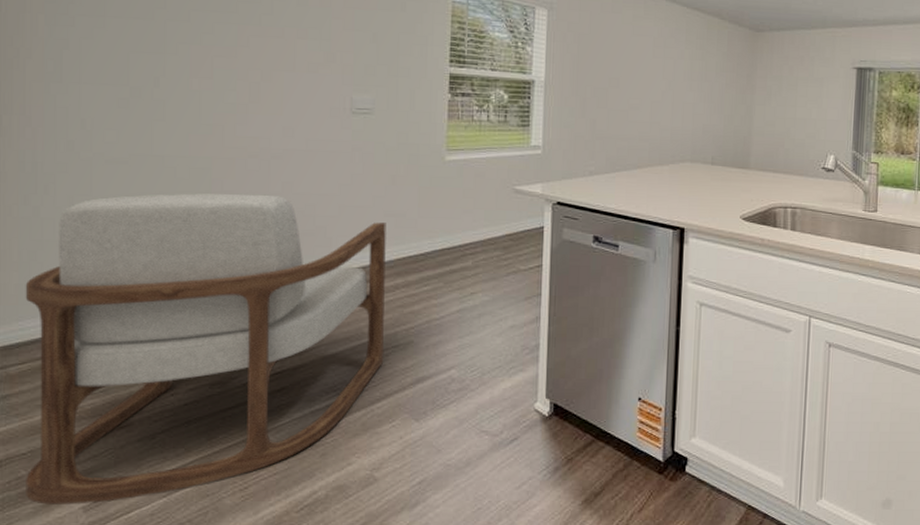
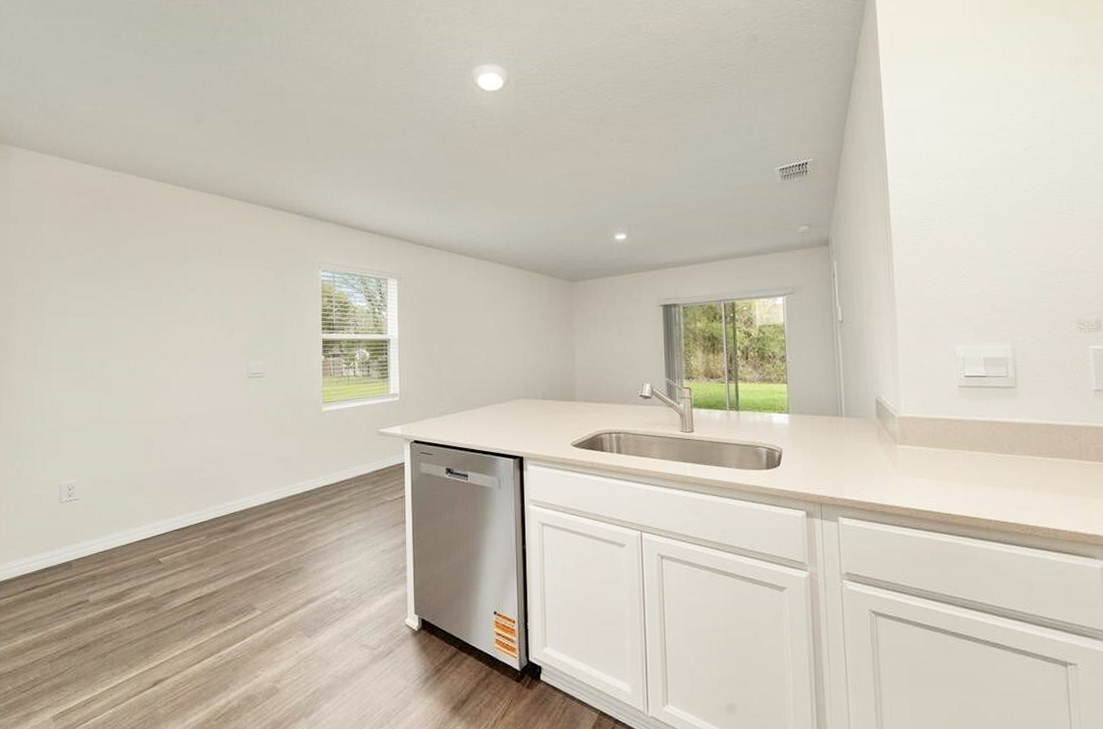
armchair: present [25,193,386,505] -> none [11,448,280,715]

